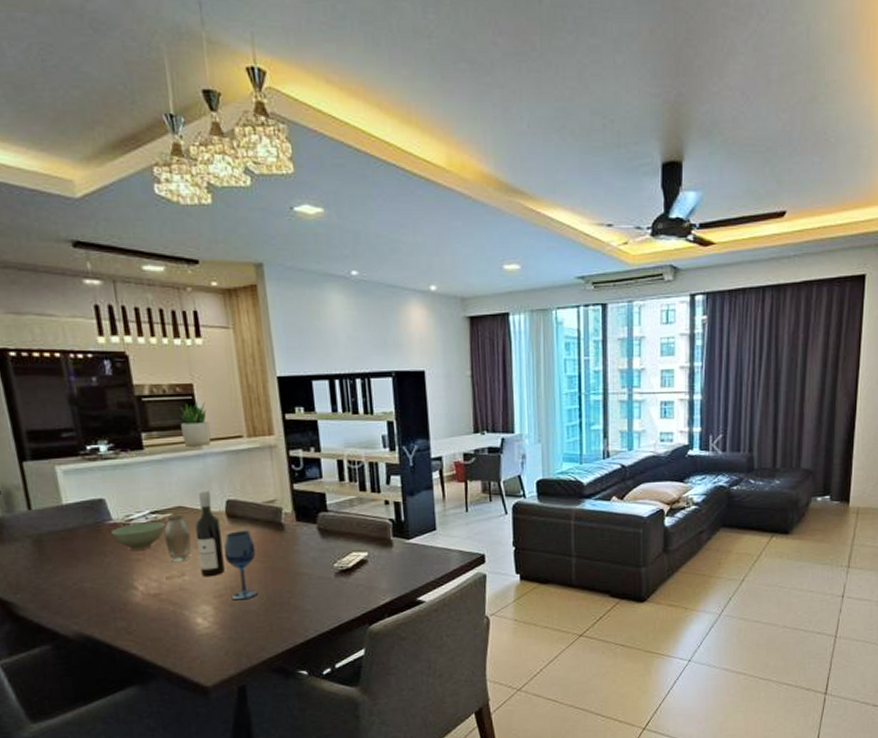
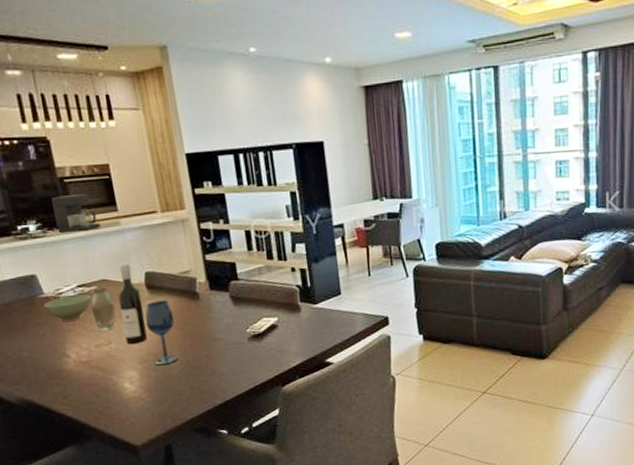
coffee maker: none [127,414,180,456] -> present [51,194,101,234]
planter: present [178,400,211,447] -> none [97,179,129,223]

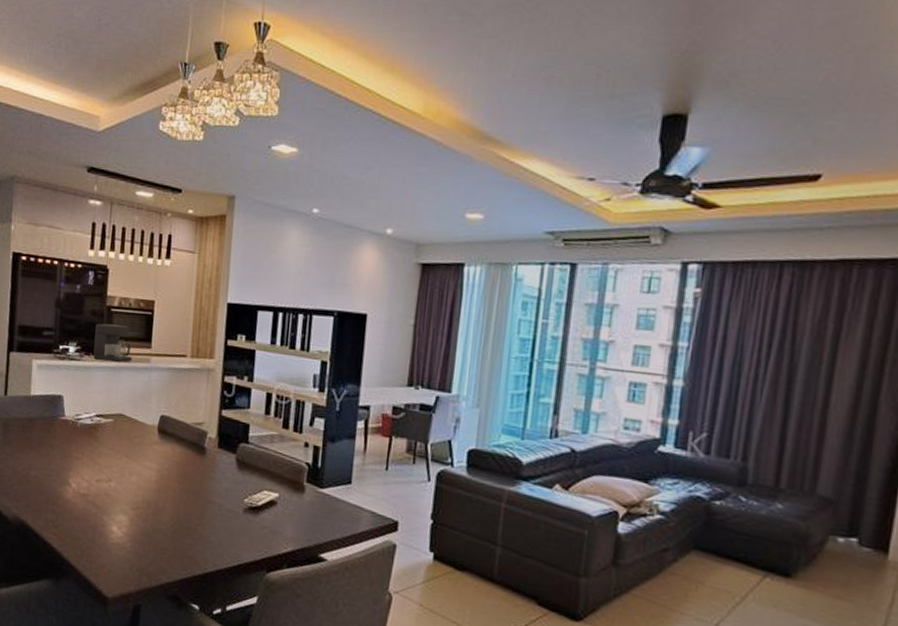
bowl: present [44,294,92,323] -> none [62,423,105,450]
vase: present [91,288,116,332] -> none [102,421,125,468]
bottle: present [118,263,148,345] -> none [125,401,151,488]
wineglass: present [145,300,178,366] -> none [146,447,177,518]

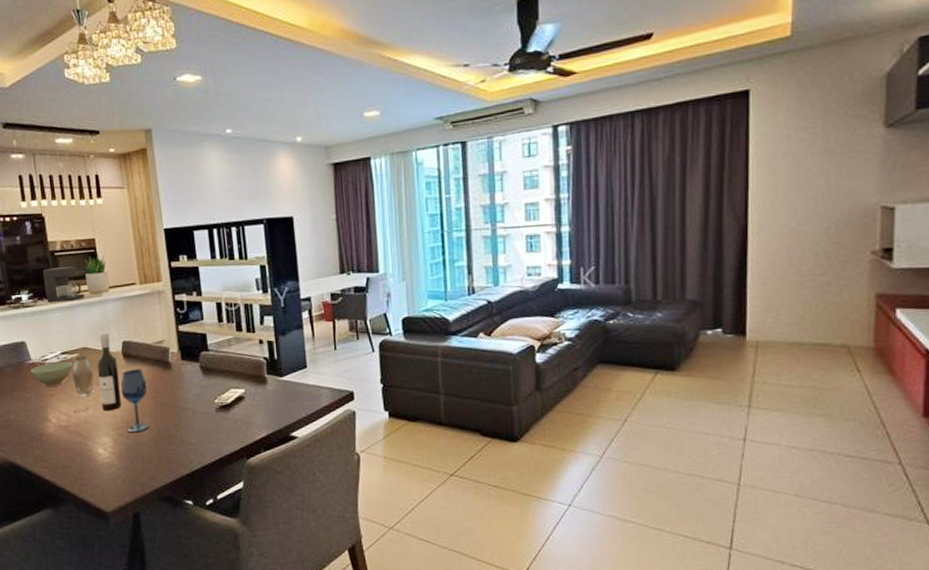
bowl: none [62,423,105,450] -> present [31,361,73,388]
vase: none [102,421,125,468] -> present [72,355,94,398]
bottle: none [125,401,151,488] -> present [97,332,122,411]
planter: none [136,316,162,360] -> present [83,253,110,294]
wineglass: none [146,447,177,518] -> present [120,369,149,433]

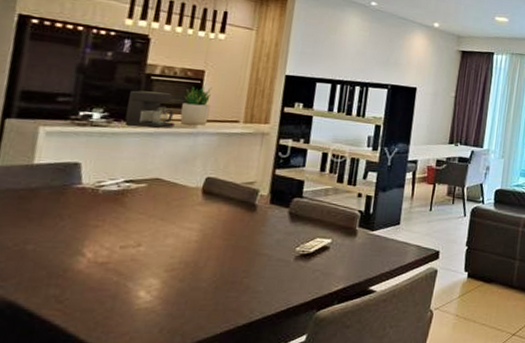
bowl: present [31,361,73,388] -> none [76,190,136,218]
vase: present [72,355,94,398] -> none [130,186,161,232]
bottle: present [97,332,122,411] -> none [159,165,194,250]
wineglass: present [120,369,149,433] -> none [183,207,223,276]

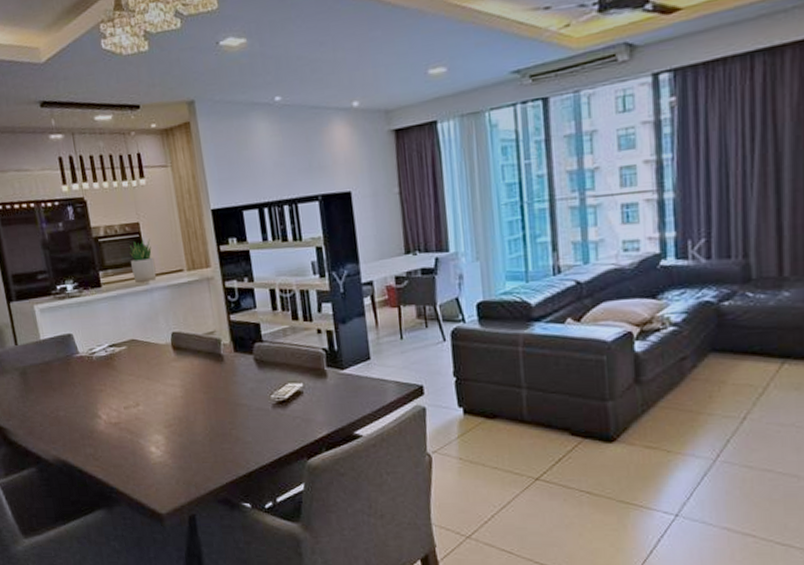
coffee maker: present [124,90,175,129] -> none [87,253,131,293]

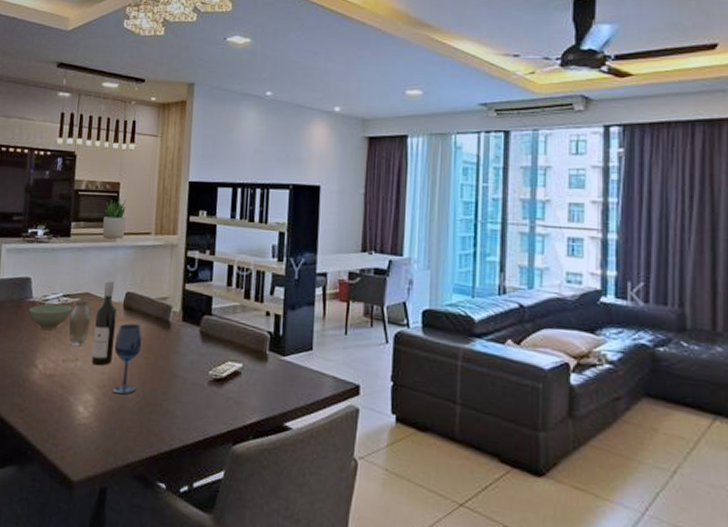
bowl: none [79,354,121,383] -> present [29,304,72,331]
vase: none [121,348,144,393] -> present [68,301,91,347]
bottle: none [146,323,173,408] -> present [91,279,117,366]
wineglass: none [171,362,202,431] -> present [112,323,142,395]

